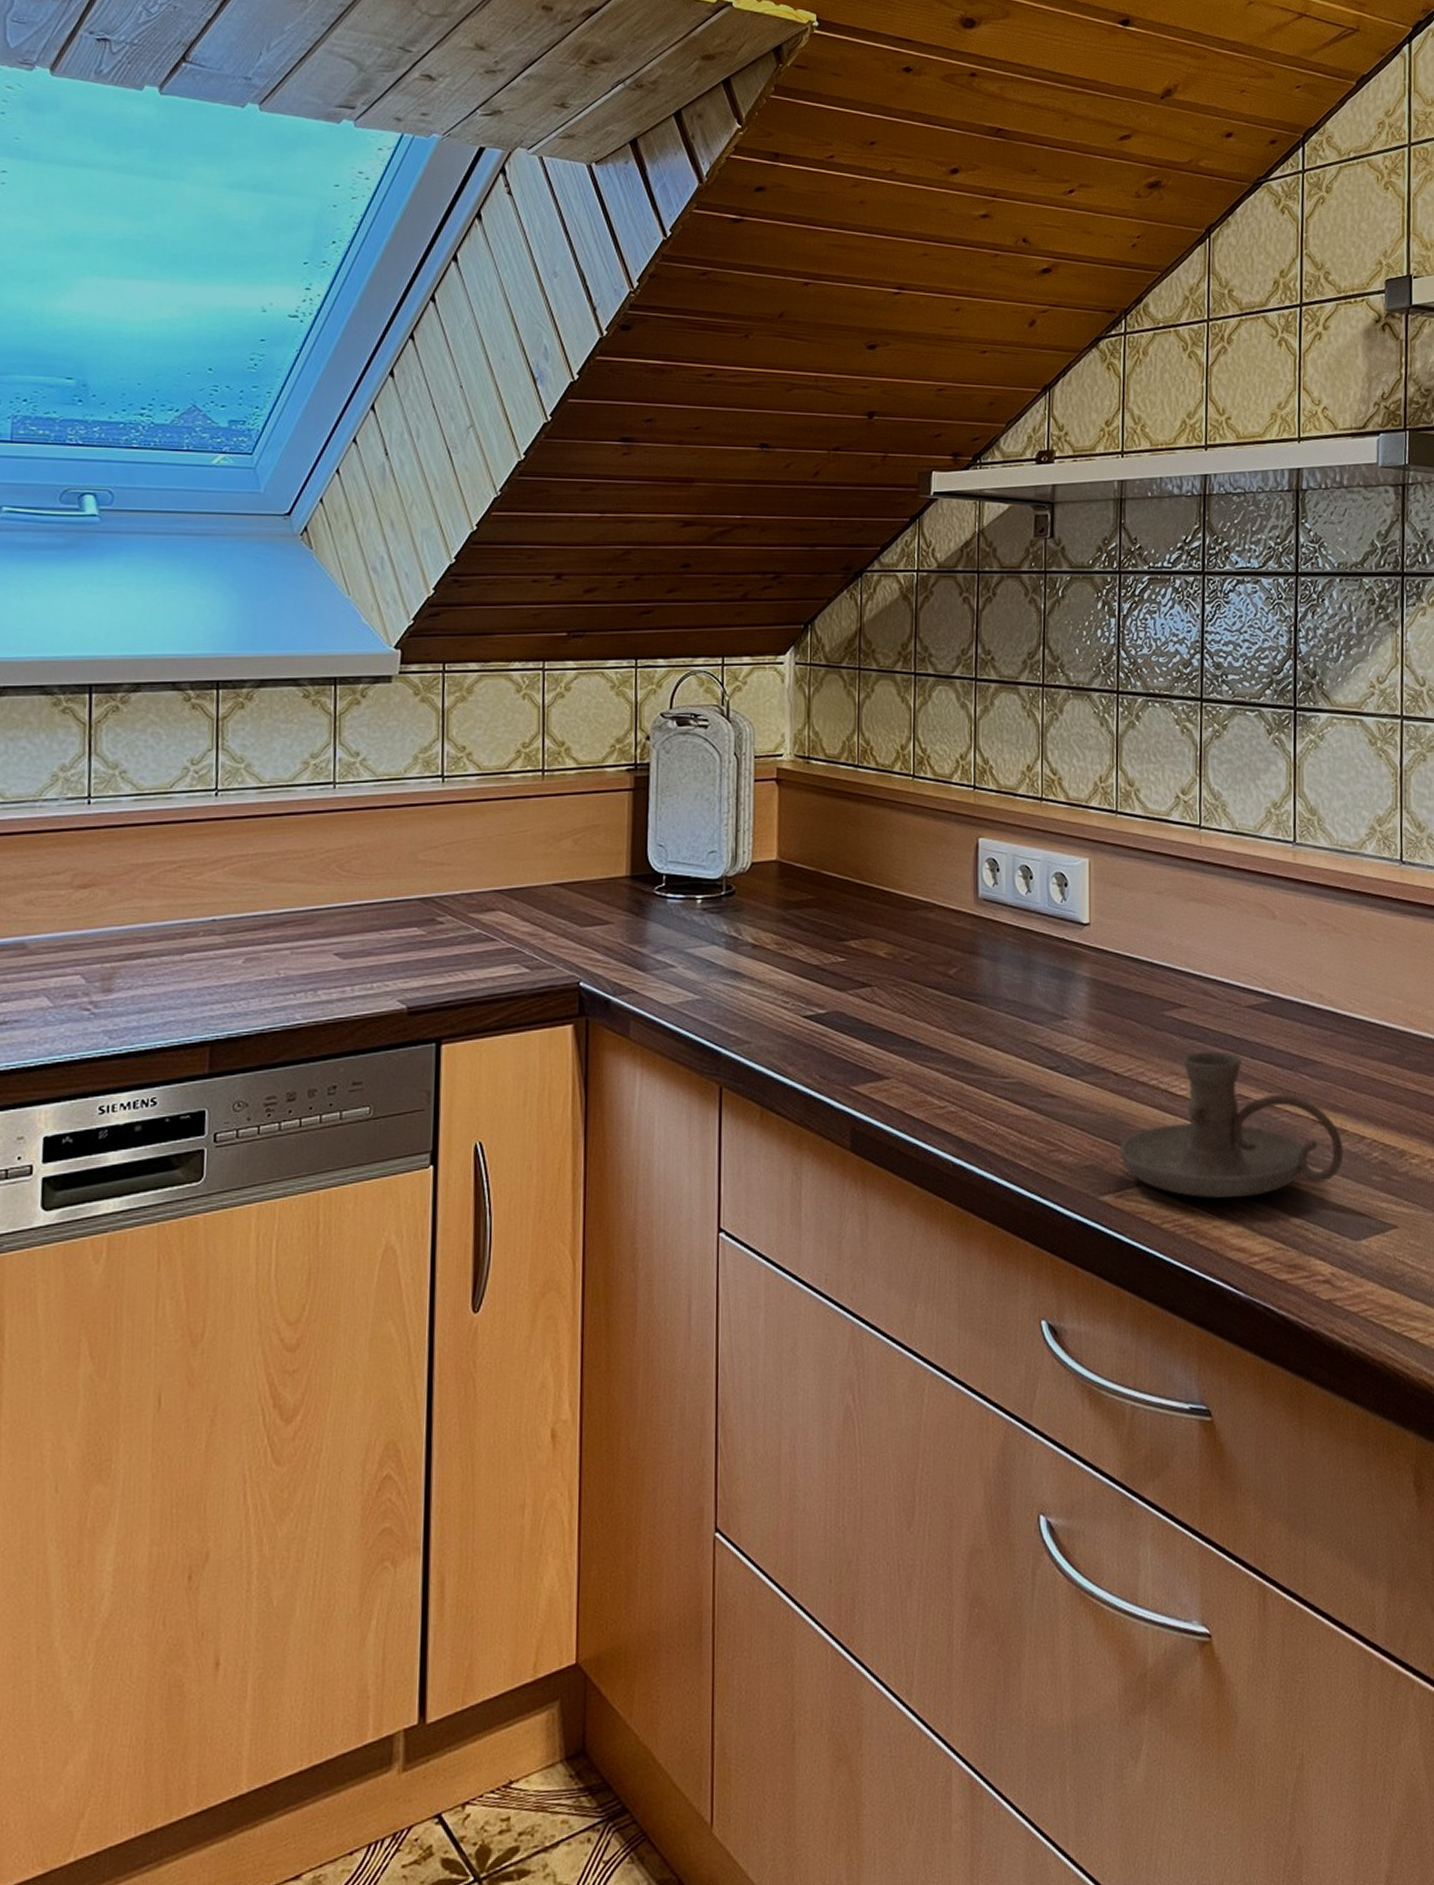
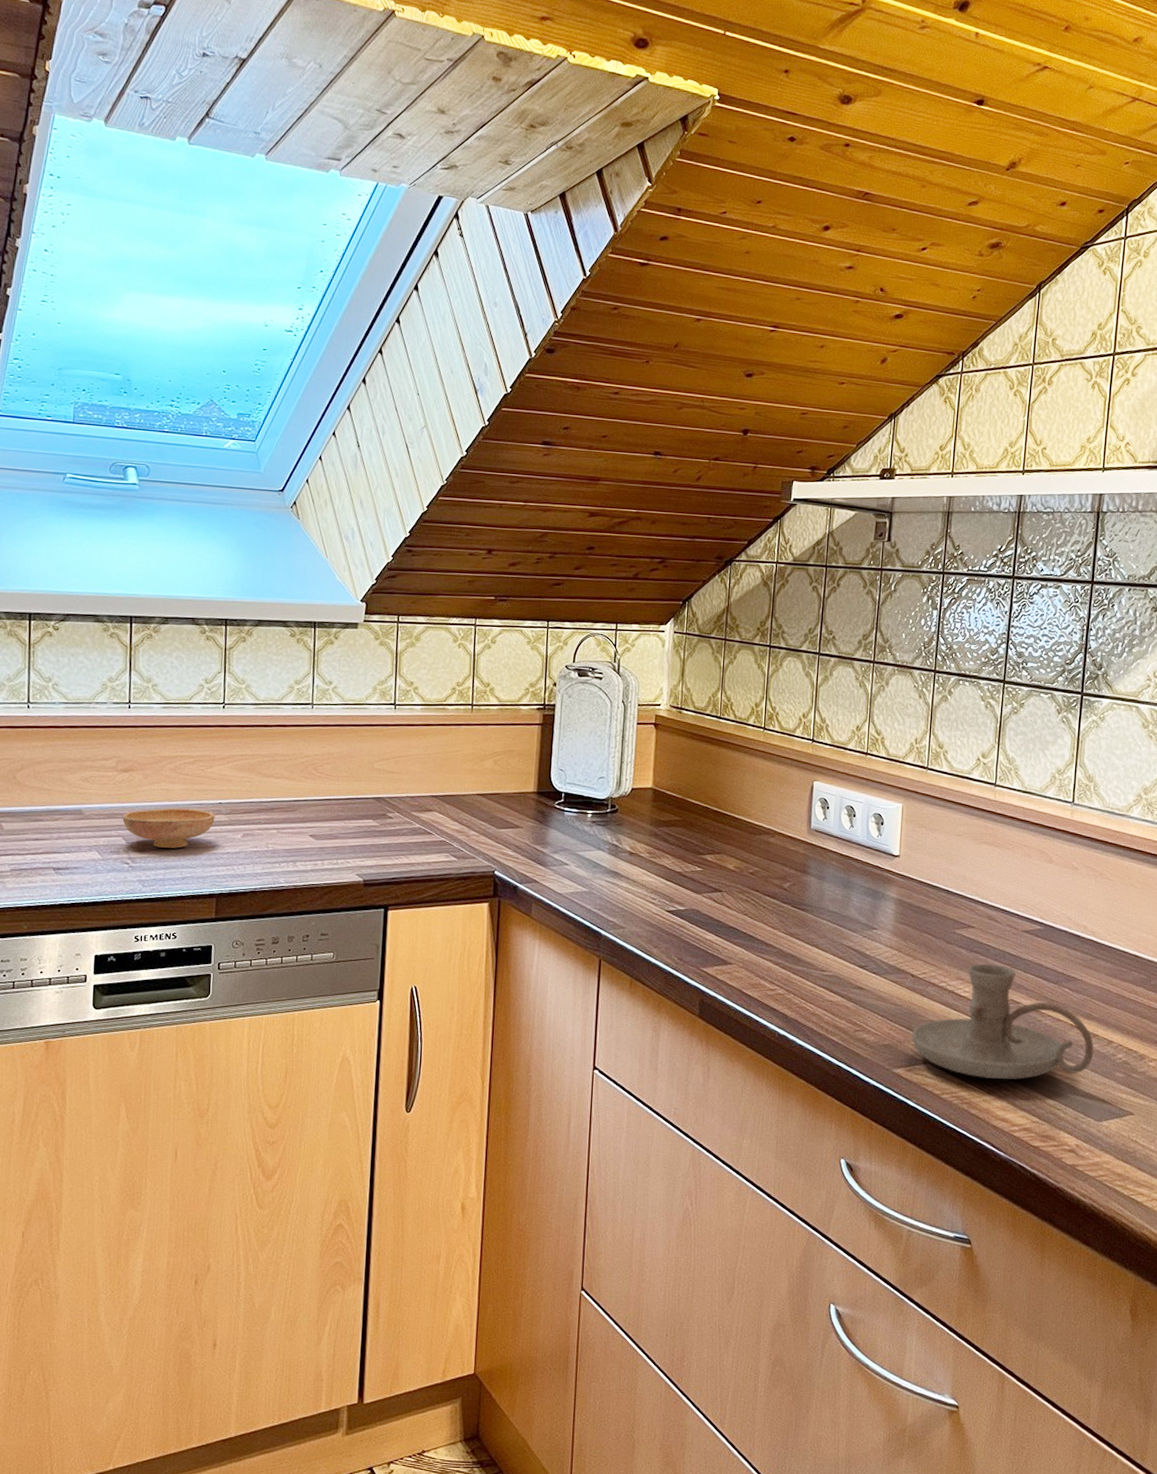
bowl: none [80,930,207,985] -> present [122,808,215,848]

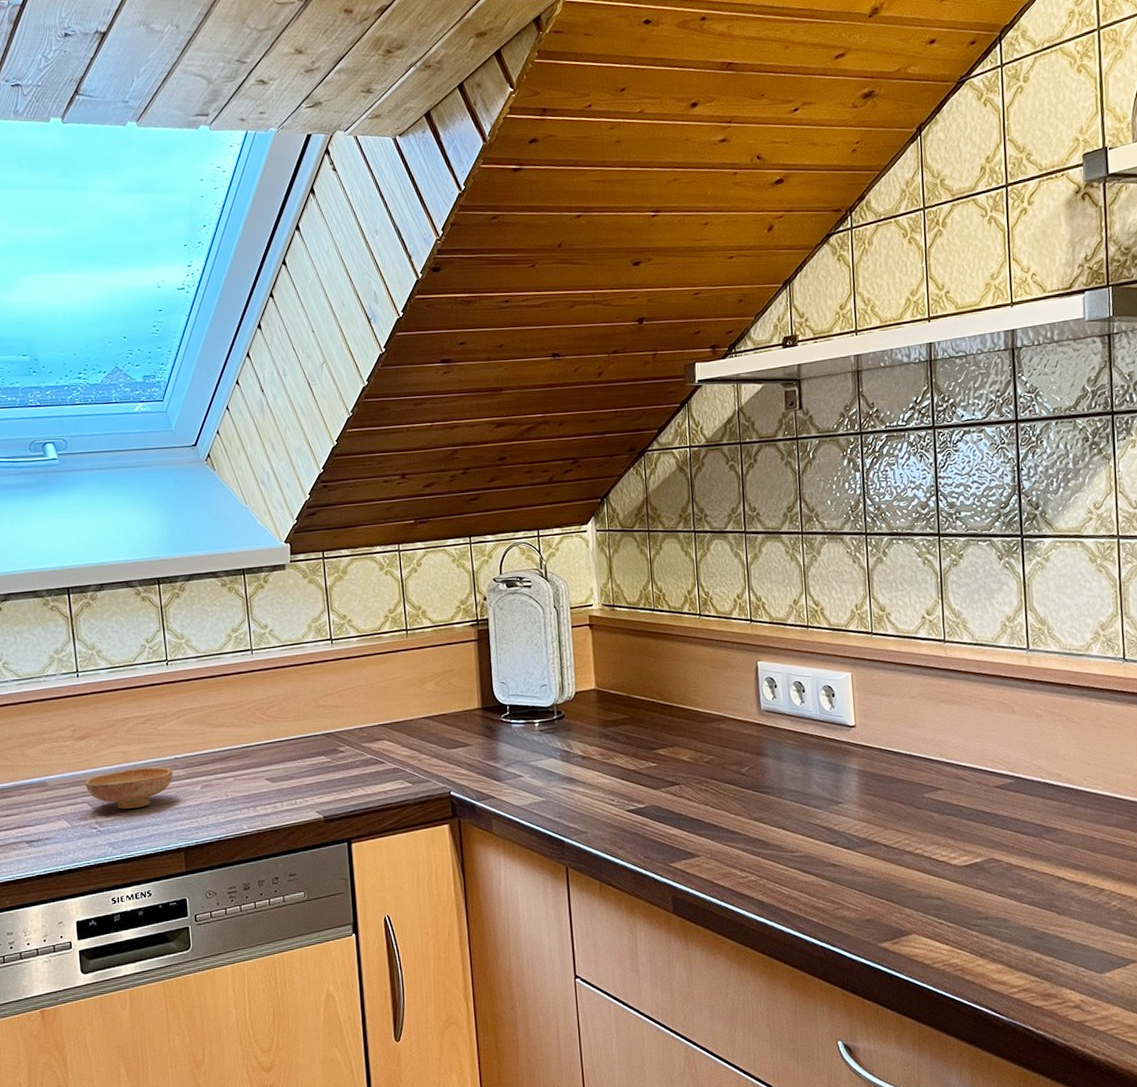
candle holder: present [911,963,1094,1079] -> none [893,824,1086,943]

